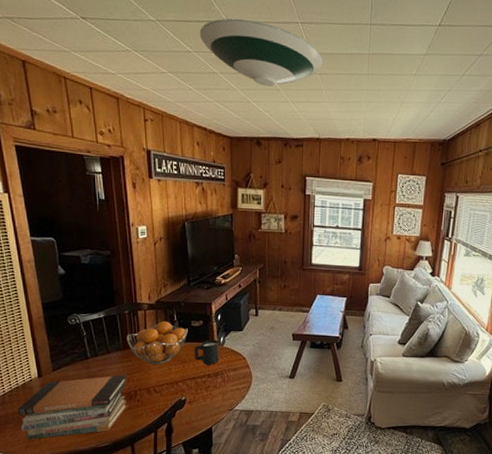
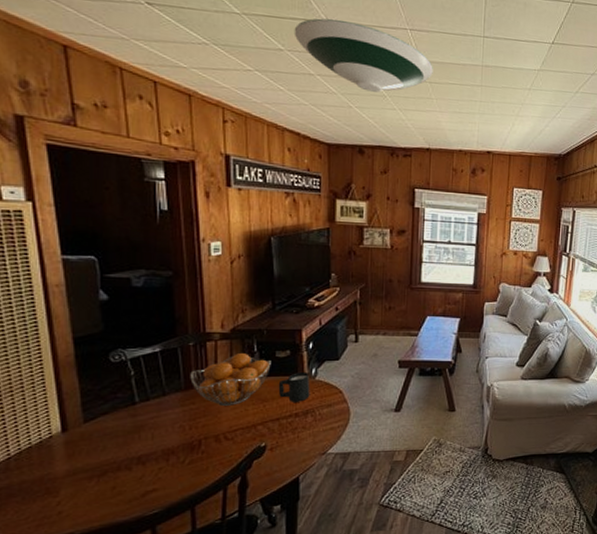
book stack: present [17,374,128,440] -> none [27,420,189,517]

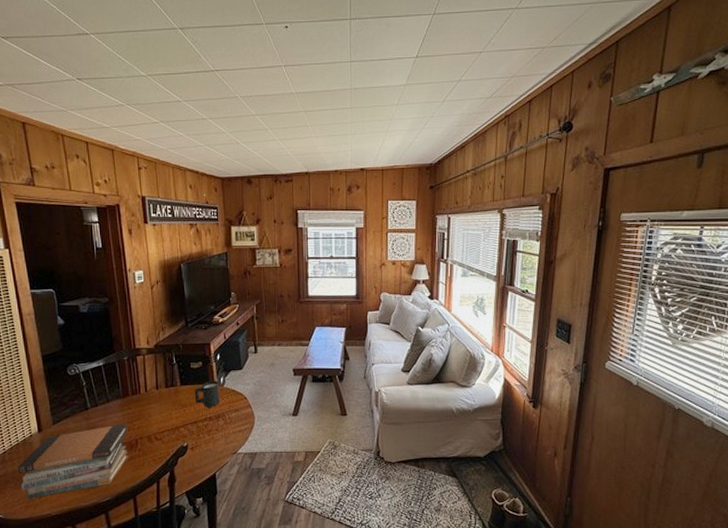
book stack: none [27,420,189,517] -> present [17,423,129,500]
fruit basket: present [190,352,271,406] -> none [126,364,188,411]
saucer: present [294,18,433,93] -> none [188,67,307,127]

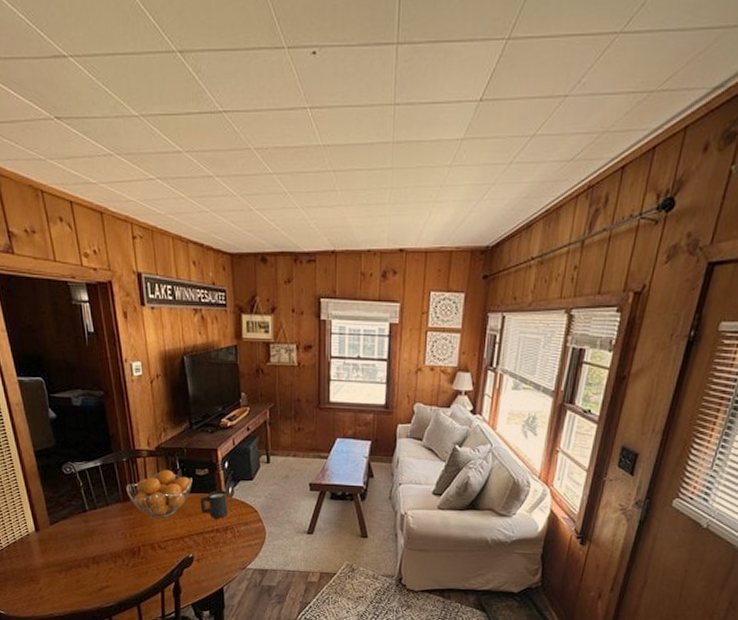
book stack: present [17,423,129,500] -> none [16,528,132,599]
fruit basket: none [126,364,188,411] -> present [126,469,193,518]

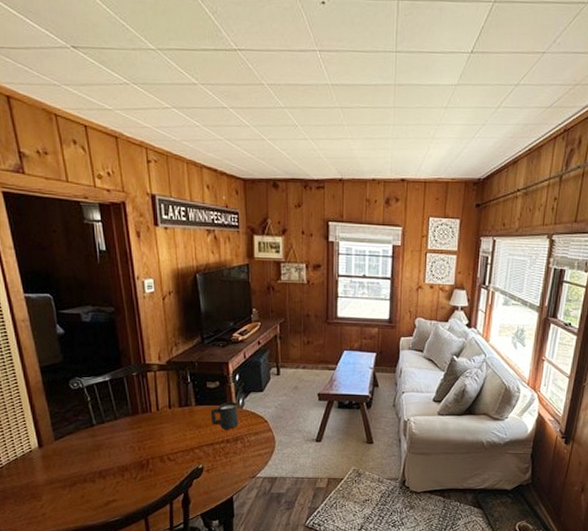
fruit basket: present [126,469,193,518] -> none [136,382,203,430]

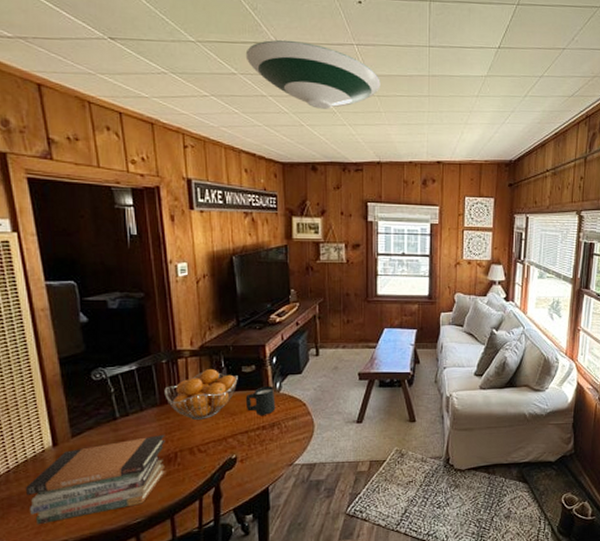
book stack: none [16,442,140,517] -> present [25,434,166,525]
fruit basket: none [136,382,203,430] -> present [164,368,238,420]
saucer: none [206,46,344,122] -> present [245,39,381,109]

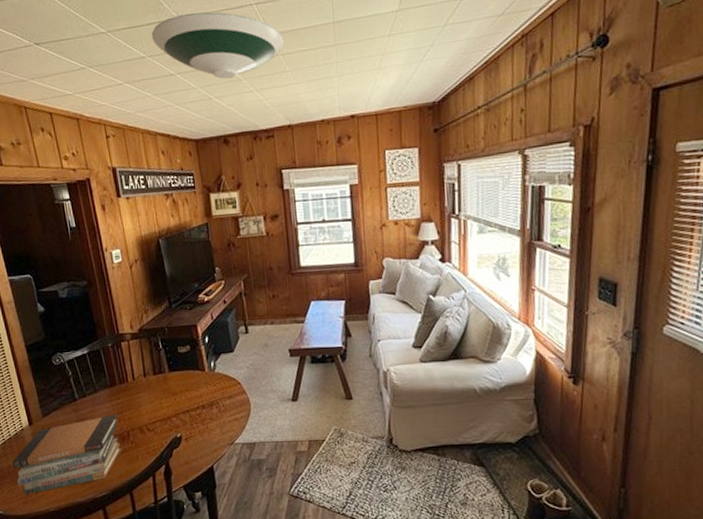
fruit basket: present [164,368,238,420] -> none [112,350,176,400]
mug: present [245,386,276,415] -> none [183,366,213,395]

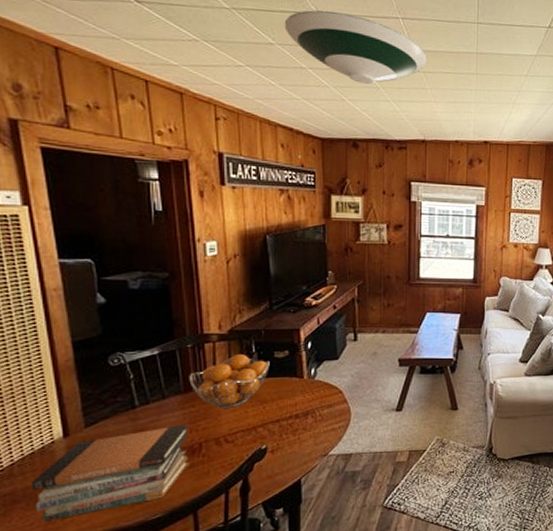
fruit basket: none [112,350,176,400] -> present [189,353,270,408]

